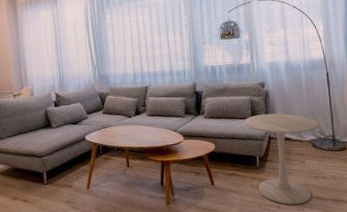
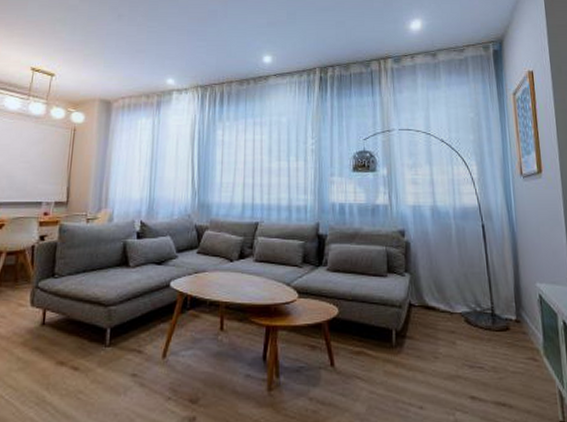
side table: present [244,113,319,205] -> none [378,272,474,406]

